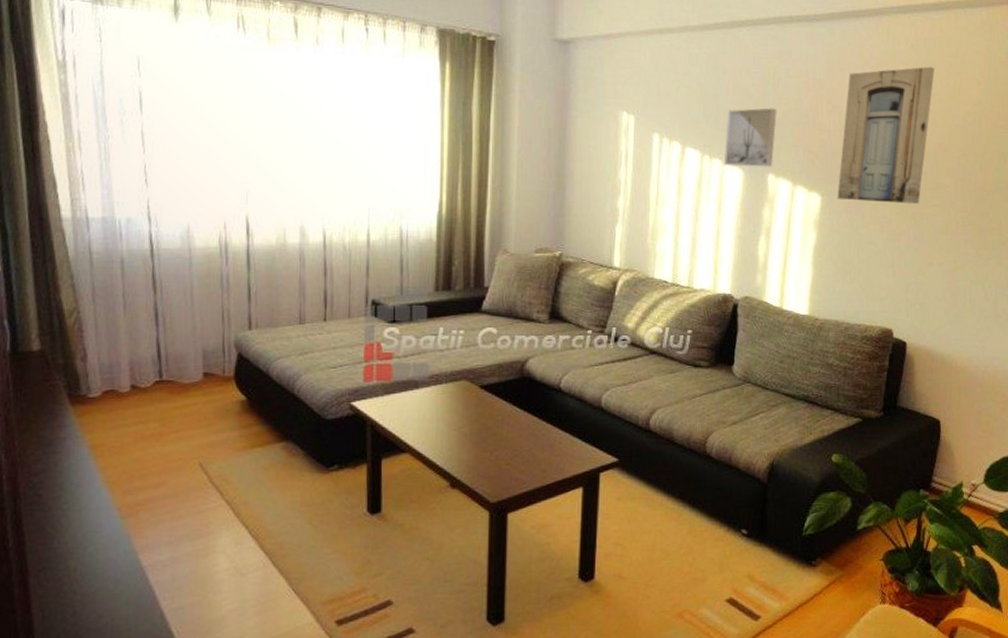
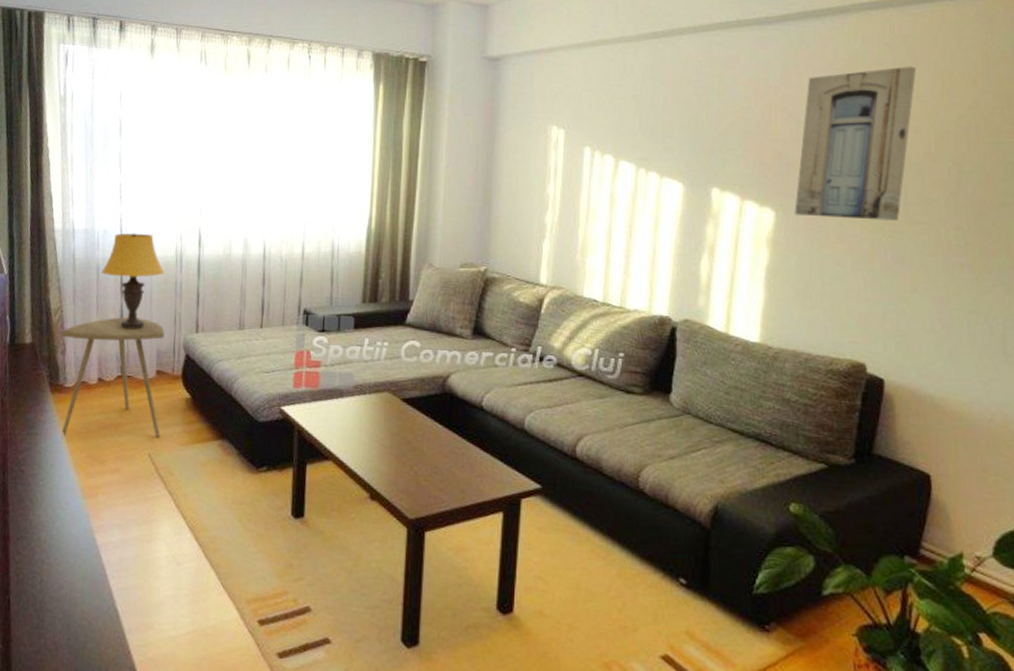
side table: none [79,315,213,451] -> present [60,316,165,437]
table lamp: none [127,221,207,329] -> present [101,233,165,329]
wall art: present [724,108,777,167] -> none [661,117,722,181]

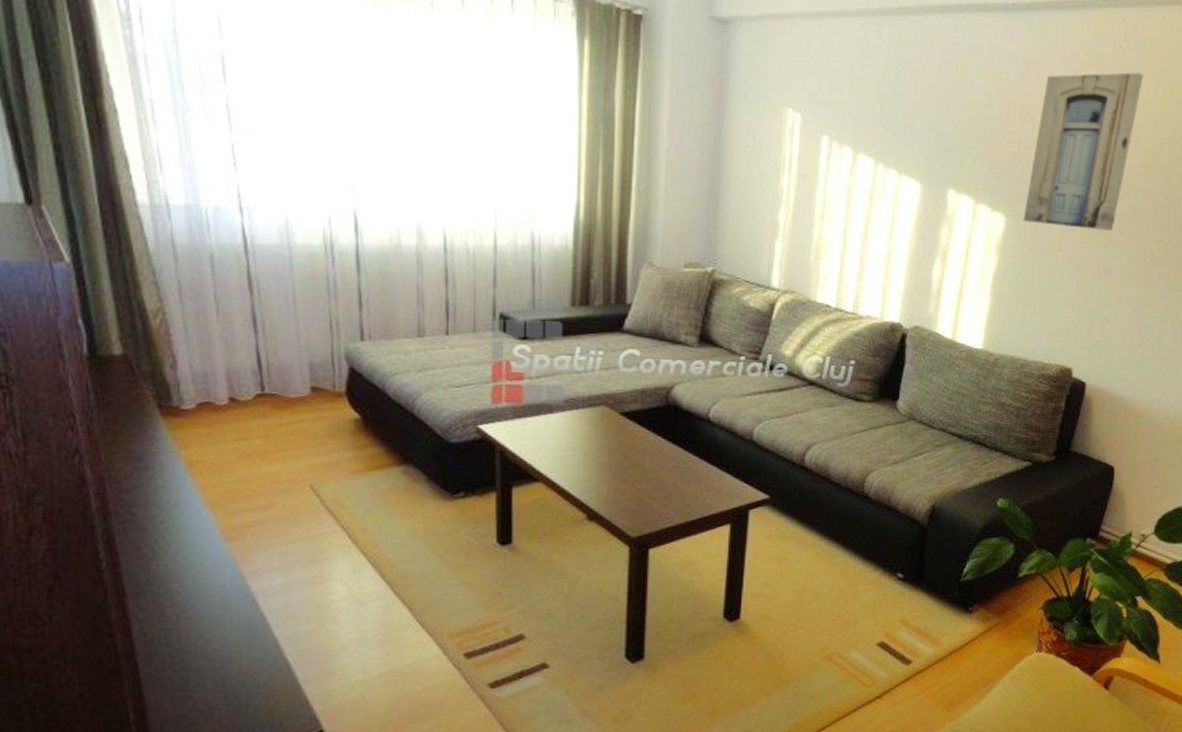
side table: present [60,316,165,437] -> none [166,320,324,468]
table lamp: present [101,233,165,329] -> none [218,212,310,337]

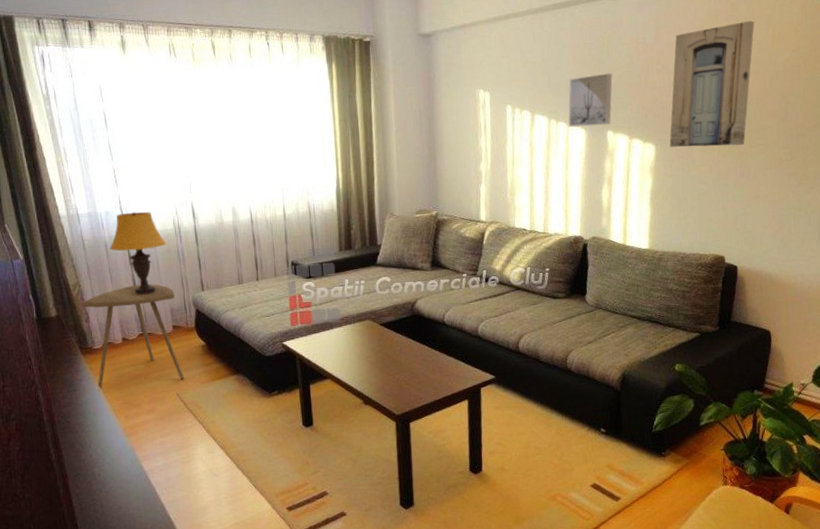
side table: none [166,320,324,468] -> present [82,283,185,389]
table lamp: none [218,212,310,337] -> present [110,212,167,295]
wall art: none [899,111,963,182] -> present [568,73,613,127]

